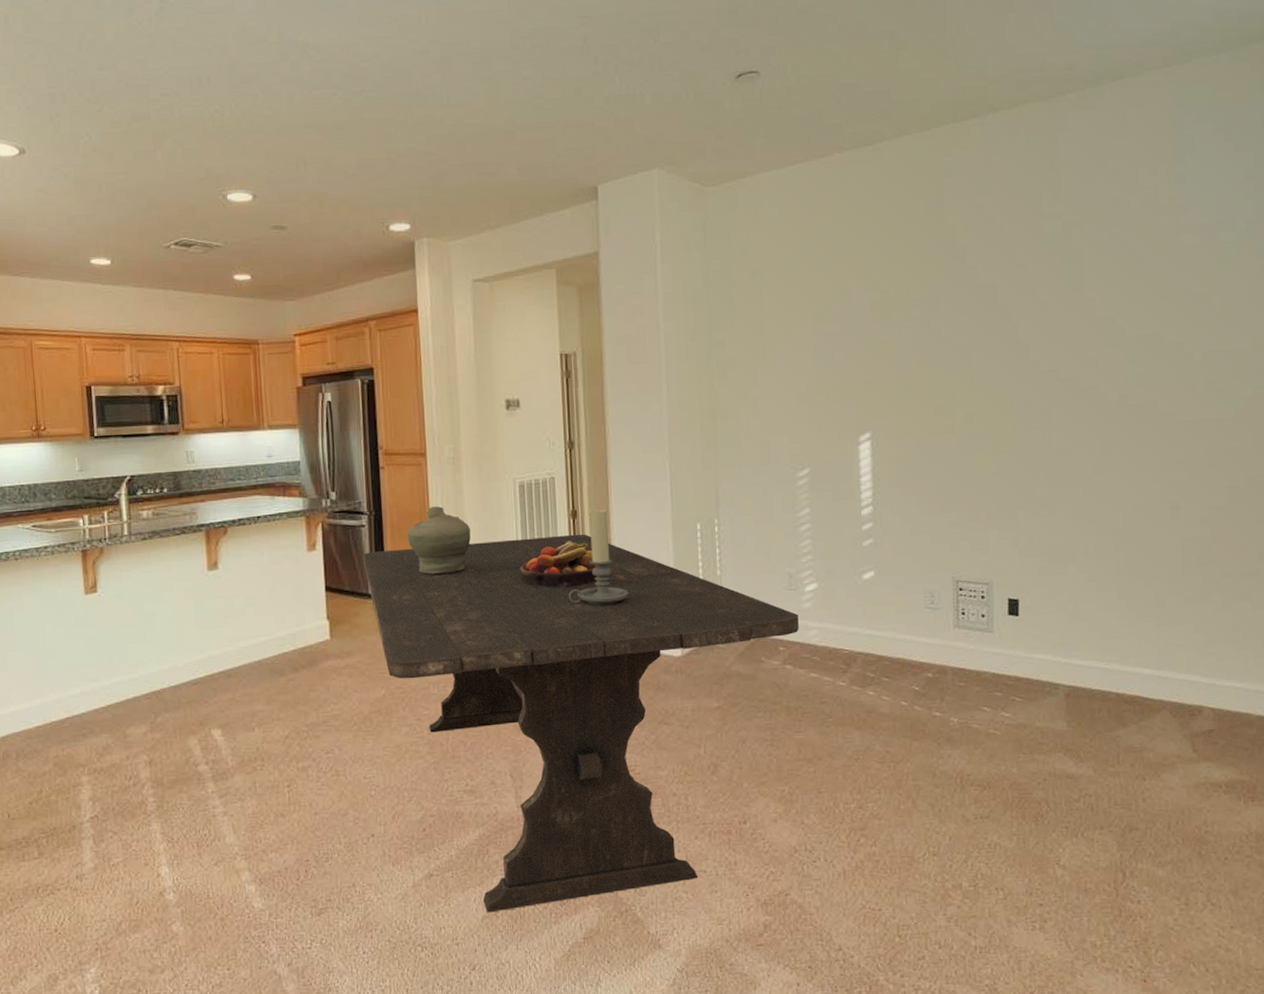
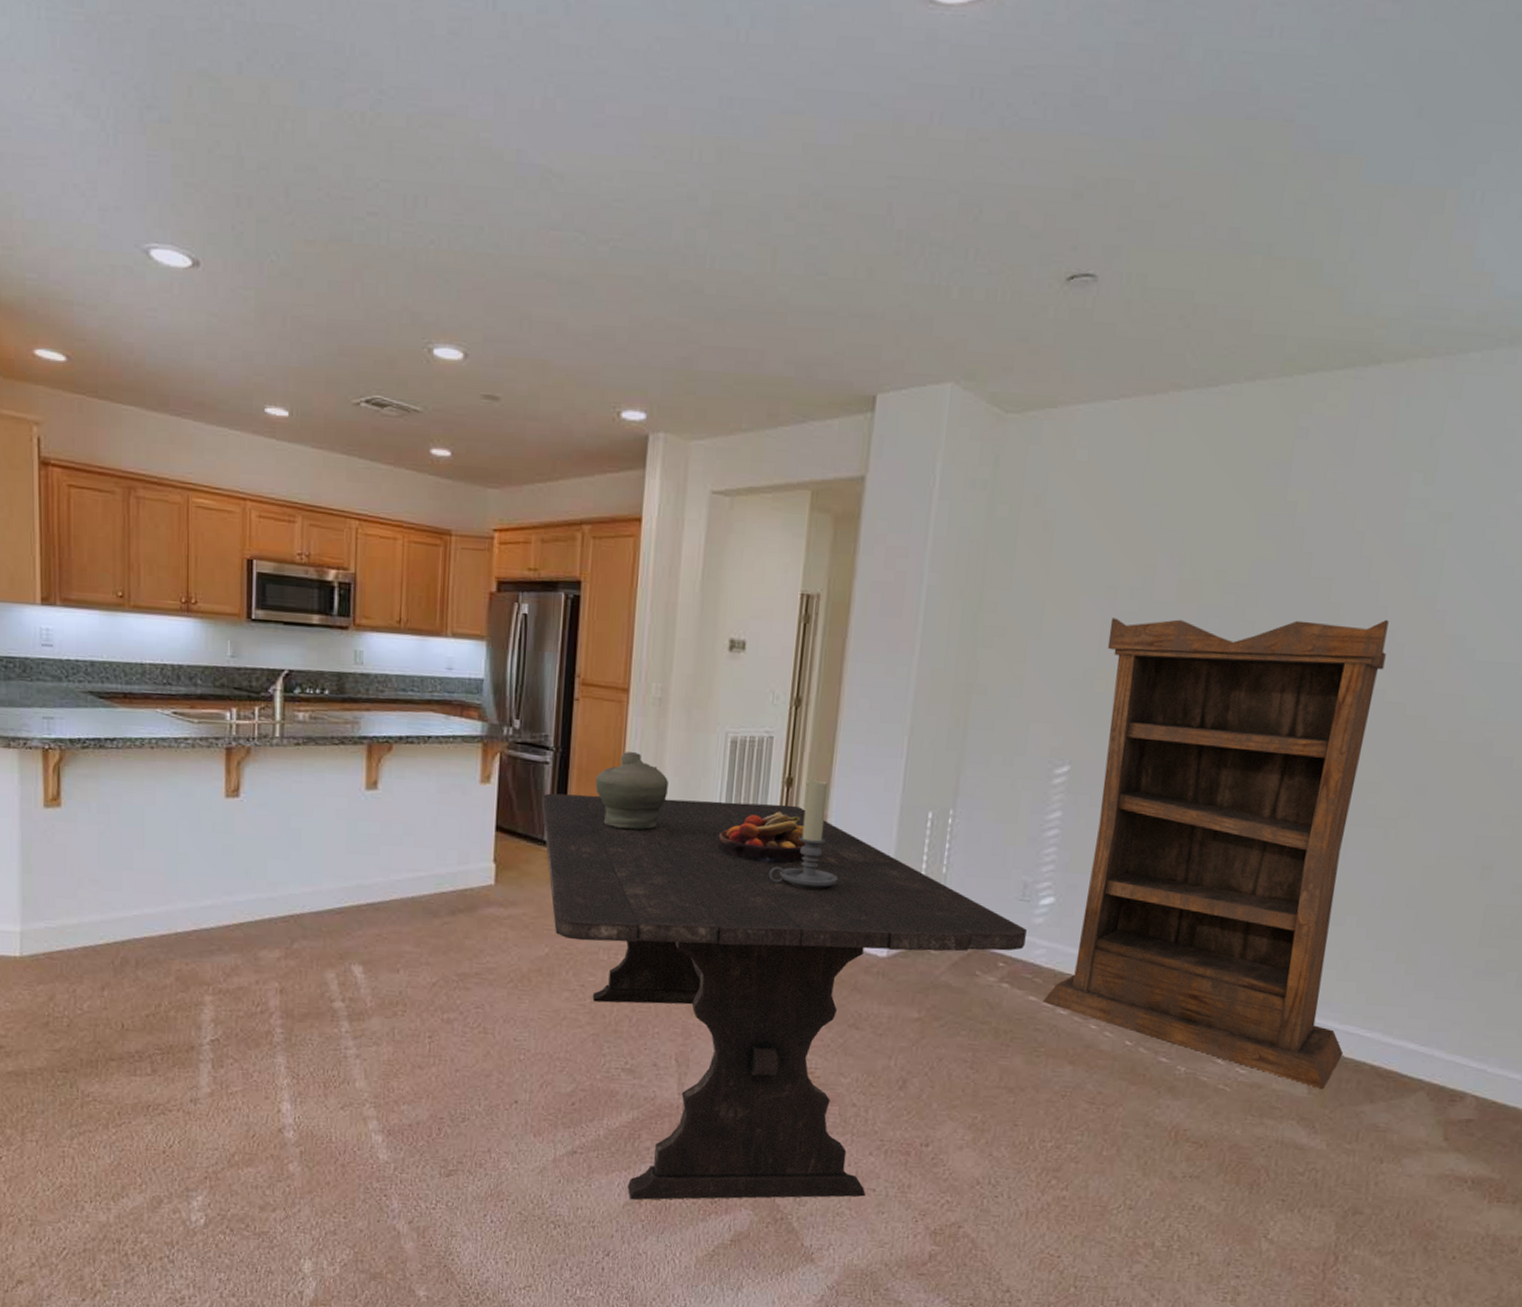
bookshelf: none [821,312,1091,721] -> present [1042,617,1389,1090]

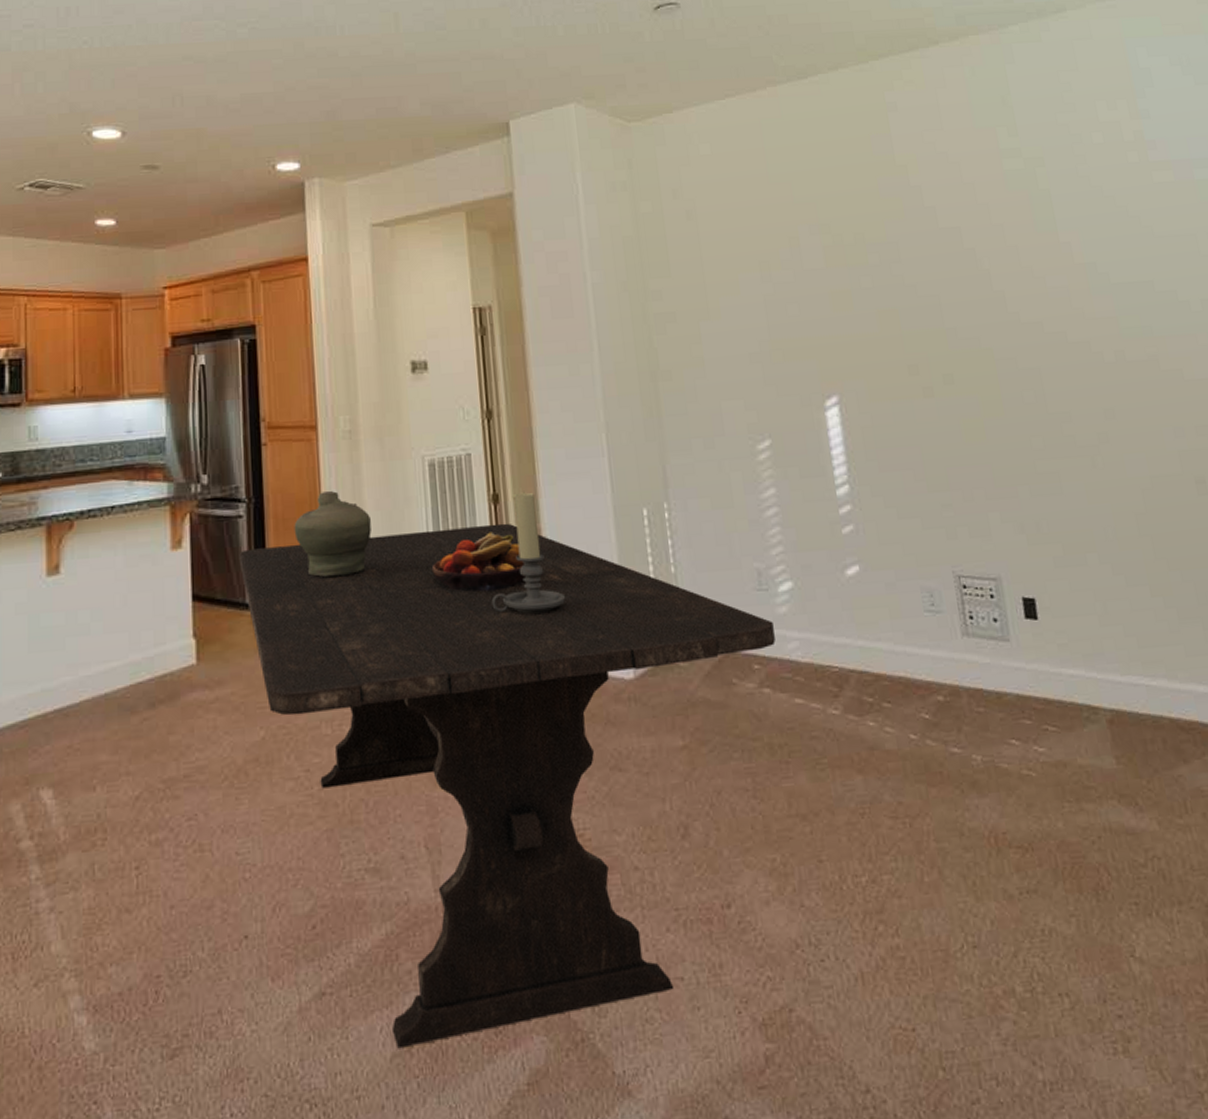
bookshelf: present [1042,617,1389,1090] -> none [771,257,1137,757]

